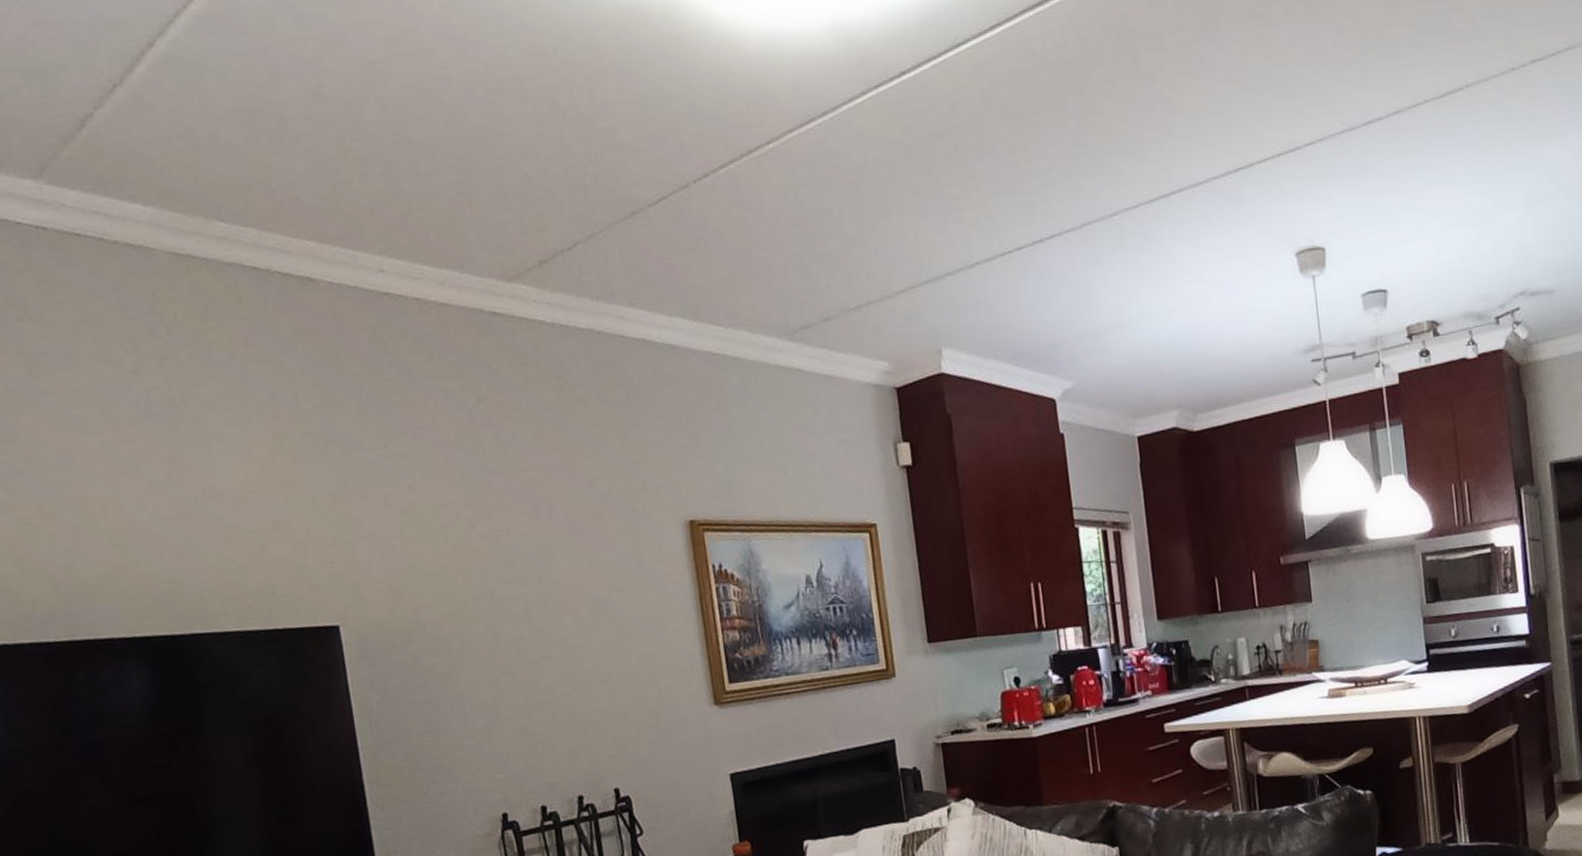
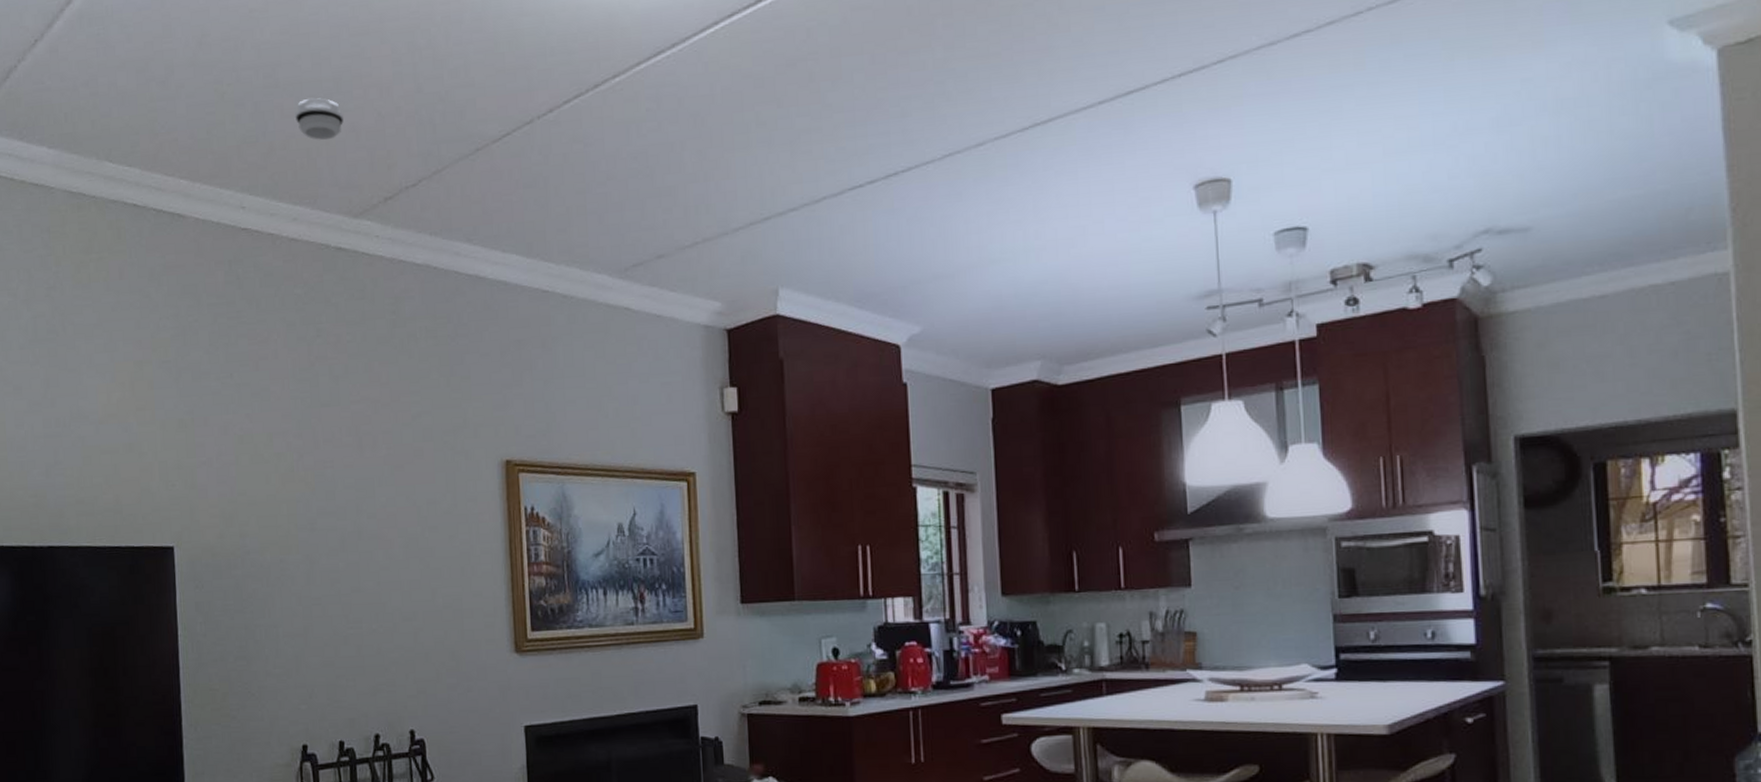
smoke detector: none [431,157,487,201] -> present [294,98,343,140]

